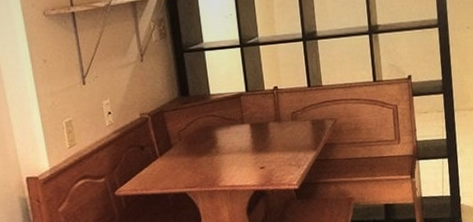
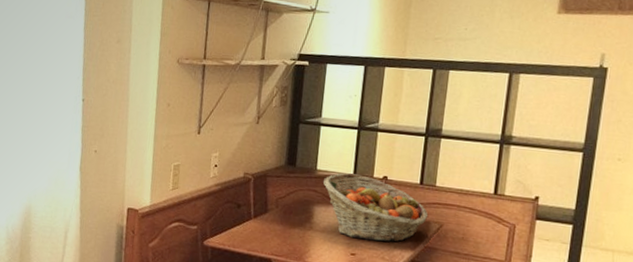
fruit basket: none [219,90,322,152] -> present [323,173,429,242]

